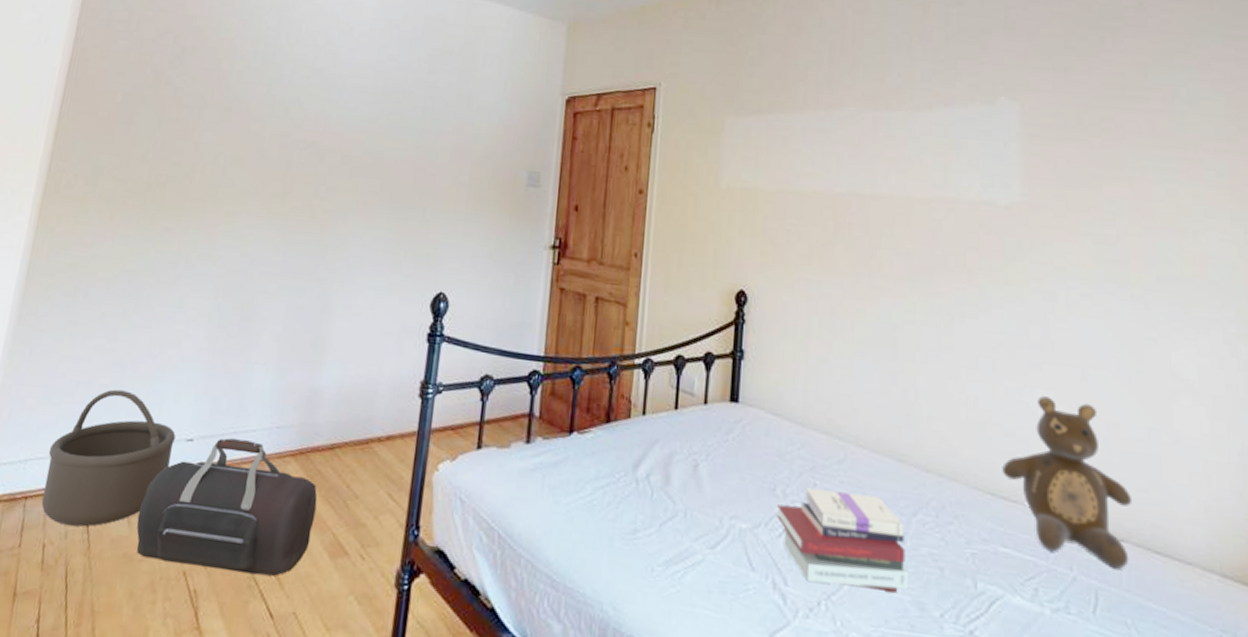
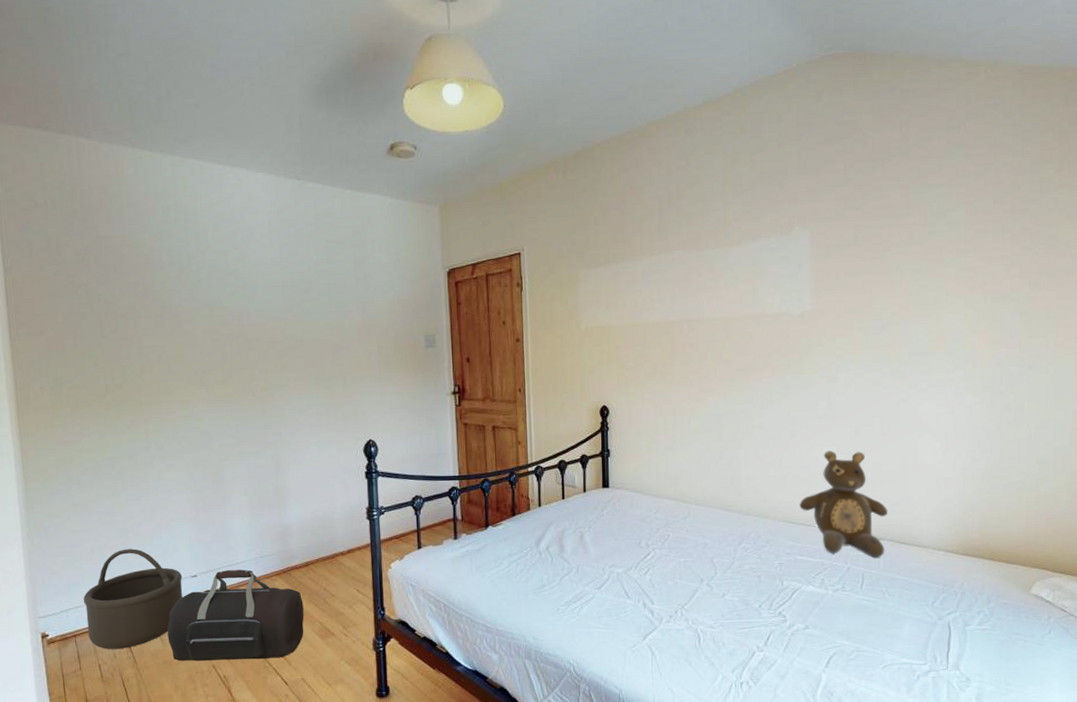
books: present [777,488,910,592] -> none [643,537,738,600]

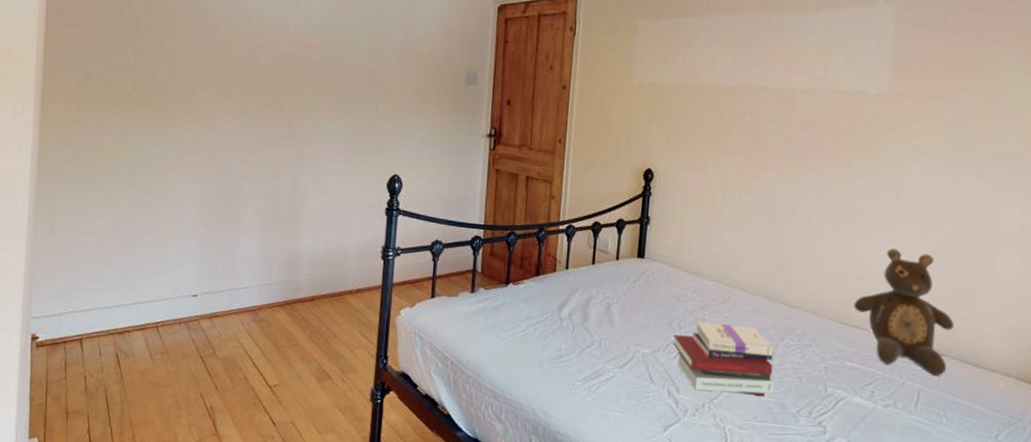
basket: present [83,549,182,649] -> none [78,257,182,363]
duffel bag: present [167,569,304,661] -> none [158,293,304,395]
books: none [643,537,738,600] -> present [673,322,775,396]

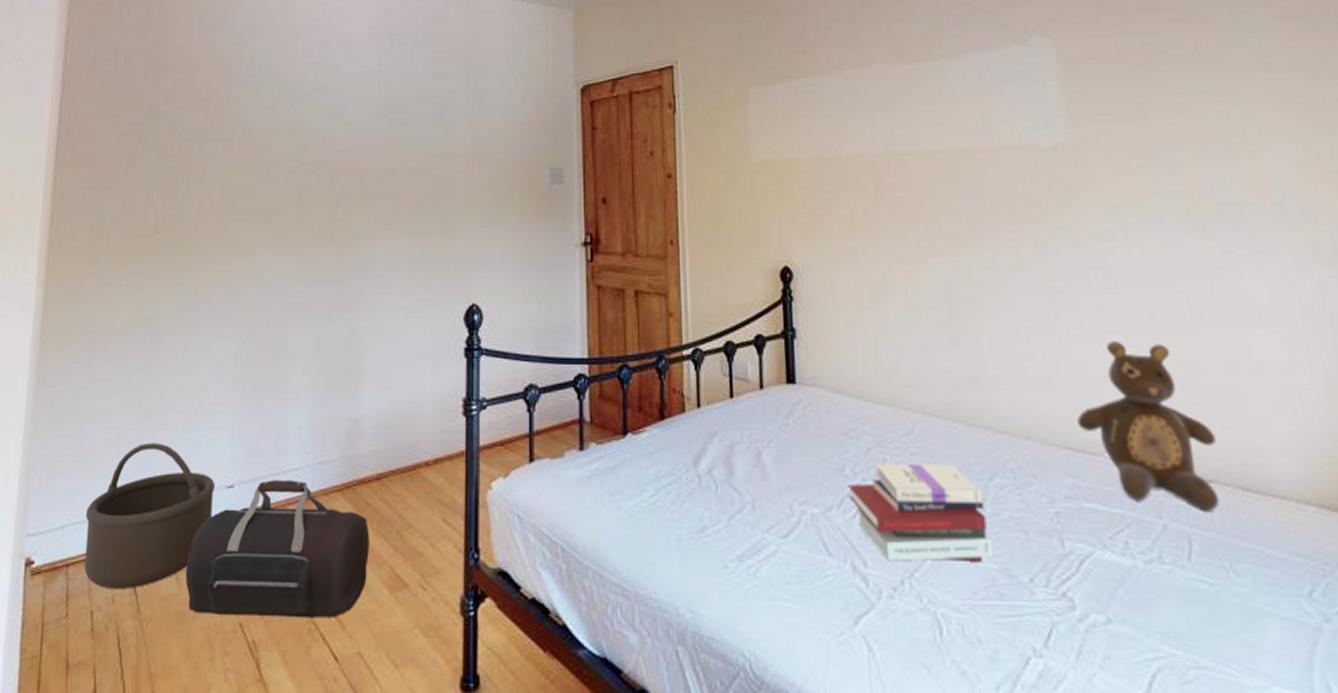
basket: none [78,257,182,363] -> present [84,443,215,589]
duffel bag: none [158,293,304,395] -> present [185,480,370,618]

